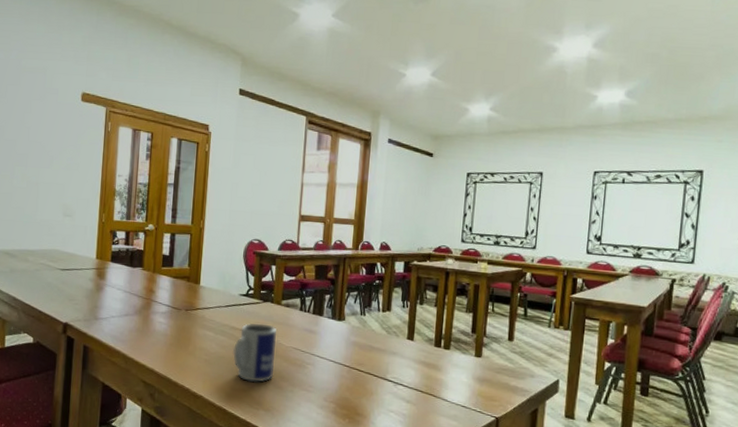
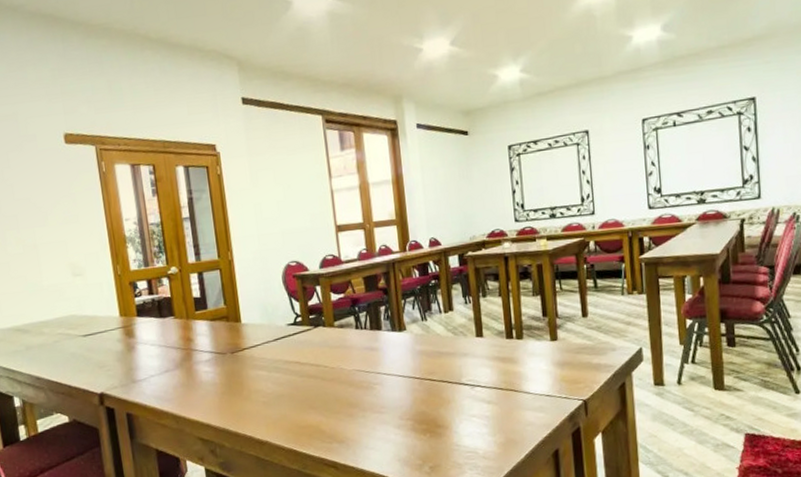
mug: present [233,322,276,382] -> none [292,350,340,416]

